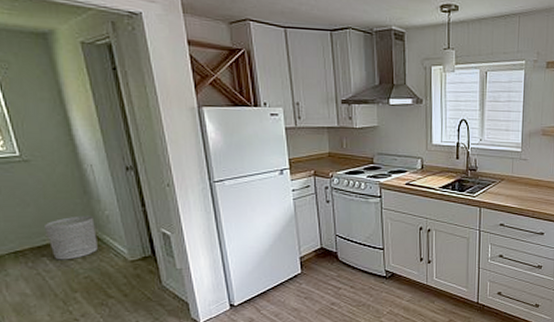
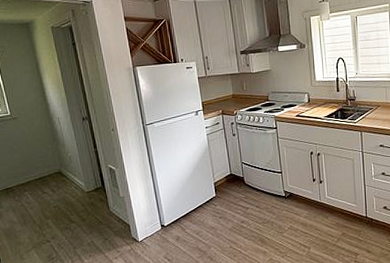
waste bin: present [45,215,98,260] -> none [27,157,63,194]

